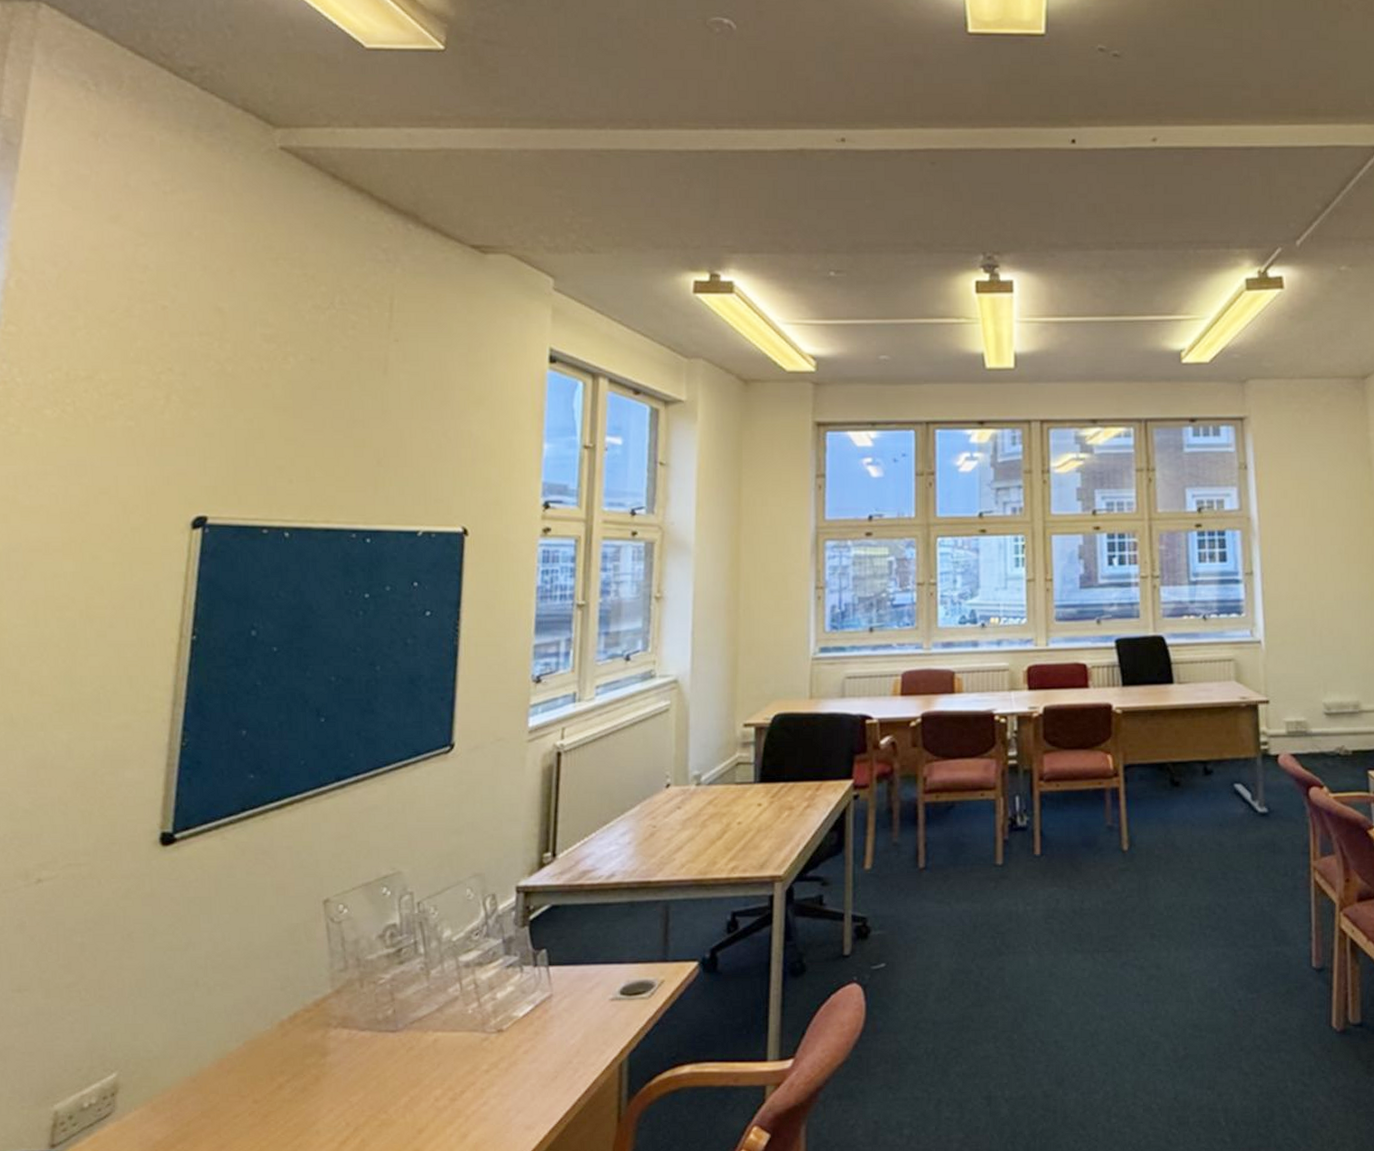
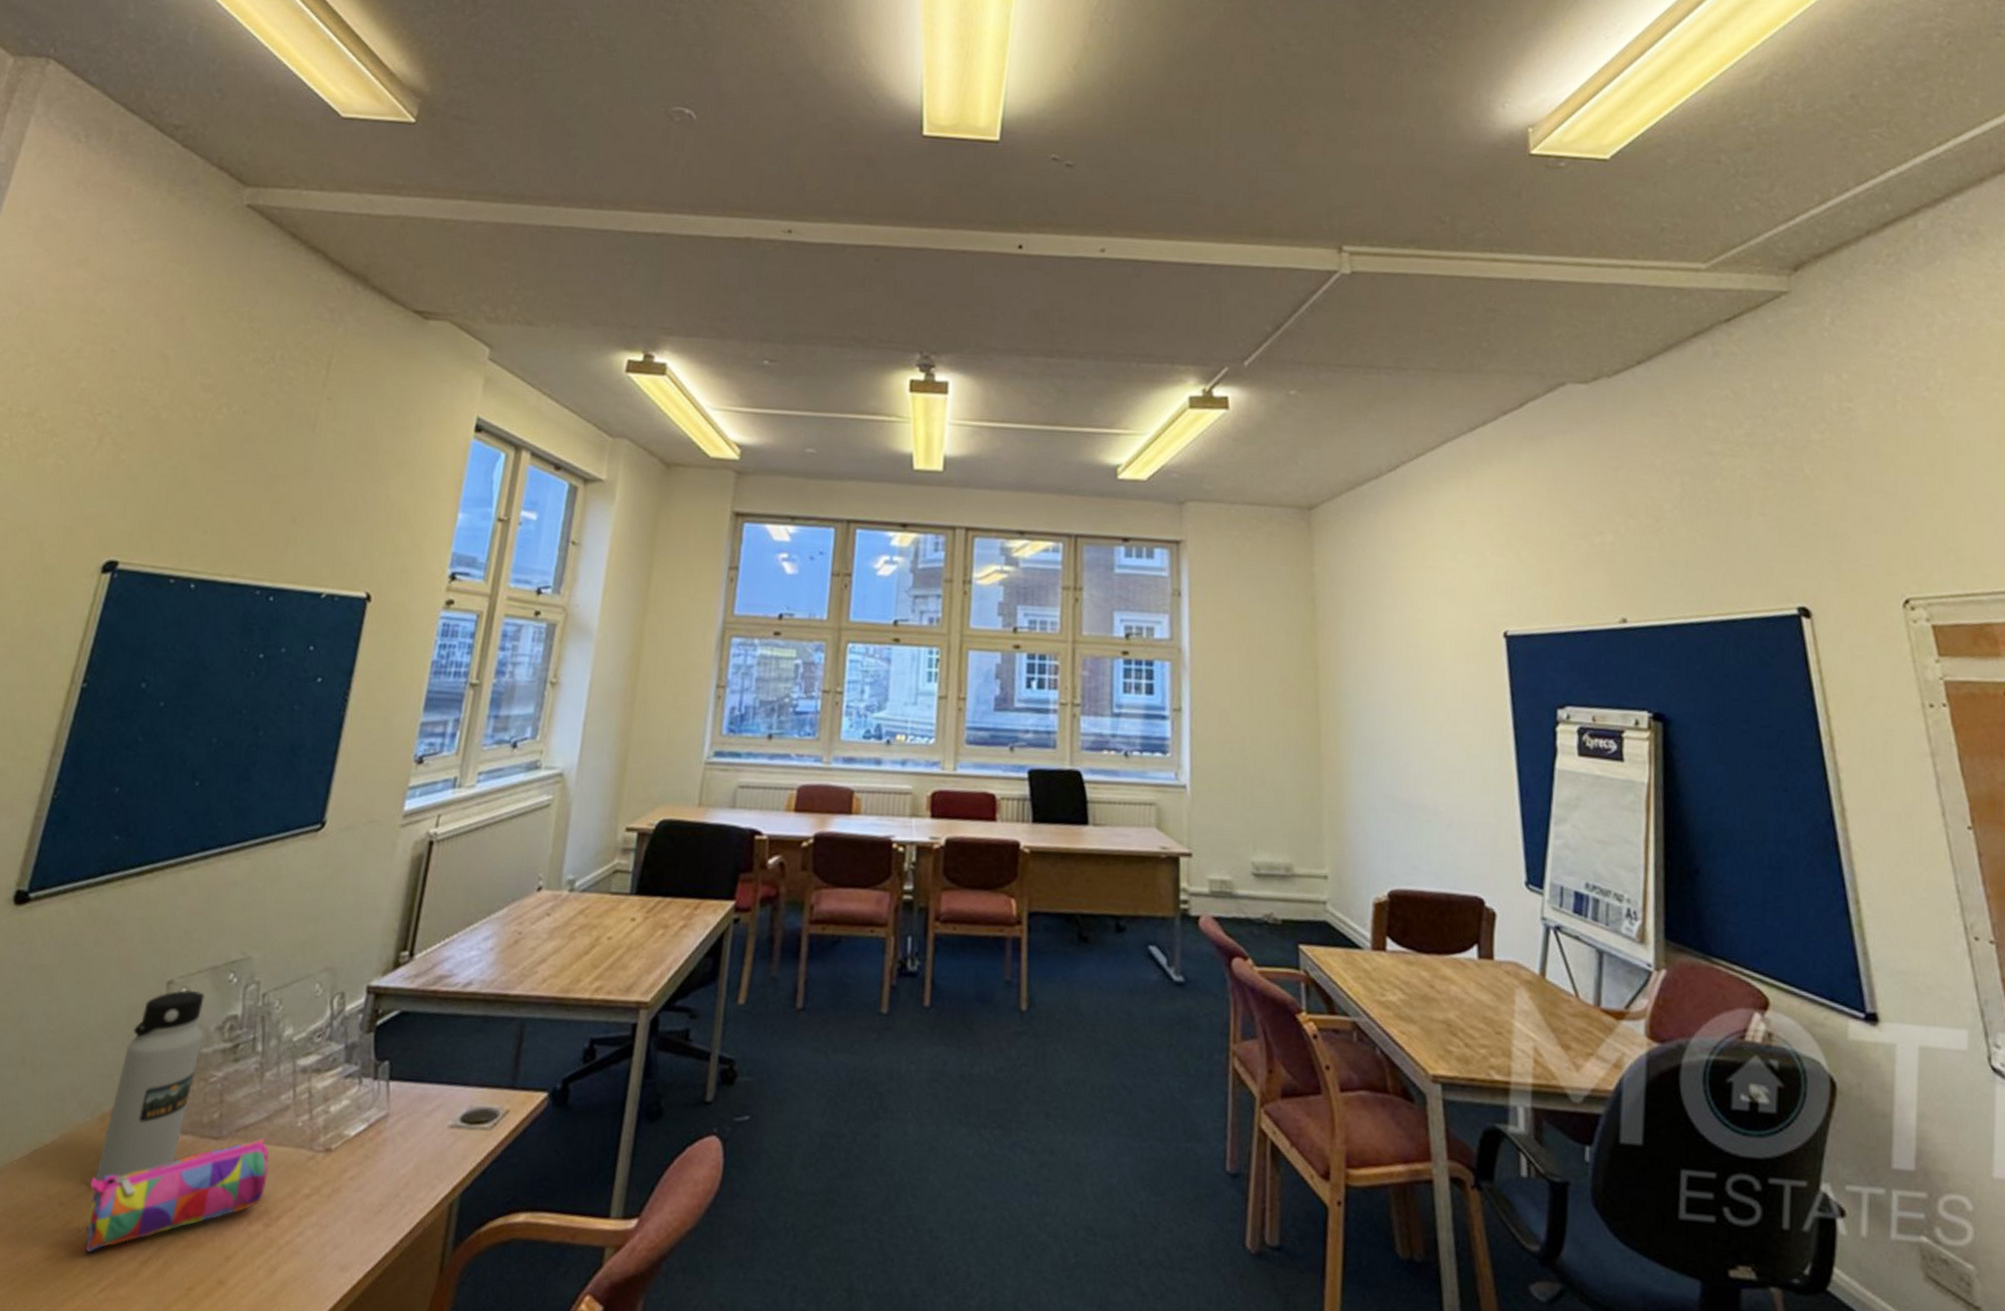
pencil case: none [280,1027,447,1140] -> present [85,1138,270,1253]
water bottle: none [284,906,366,1079] -> present [95,990,205,1182]

